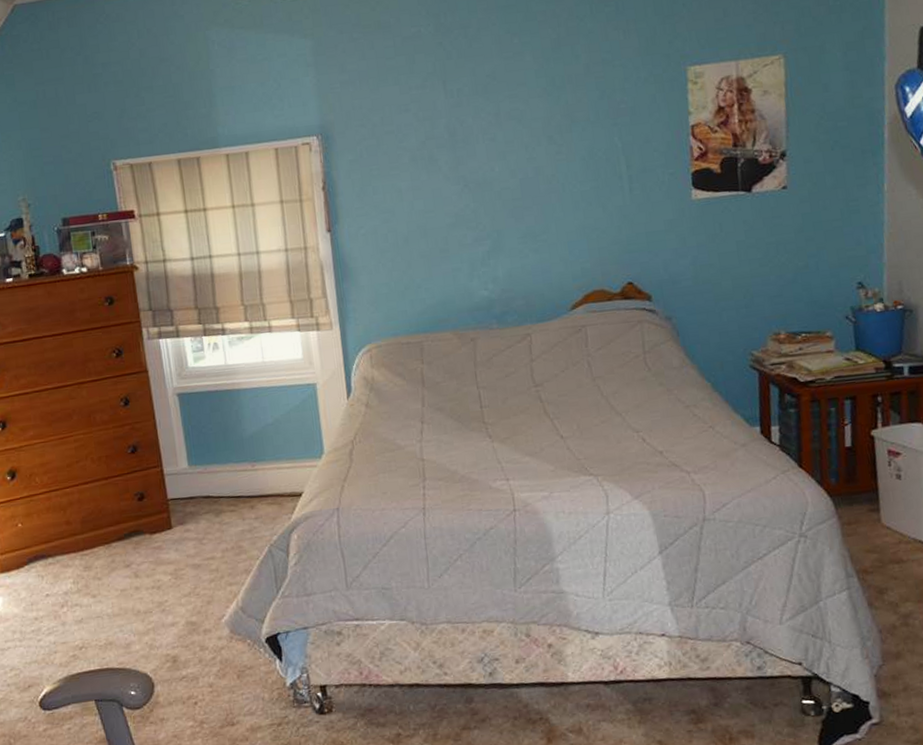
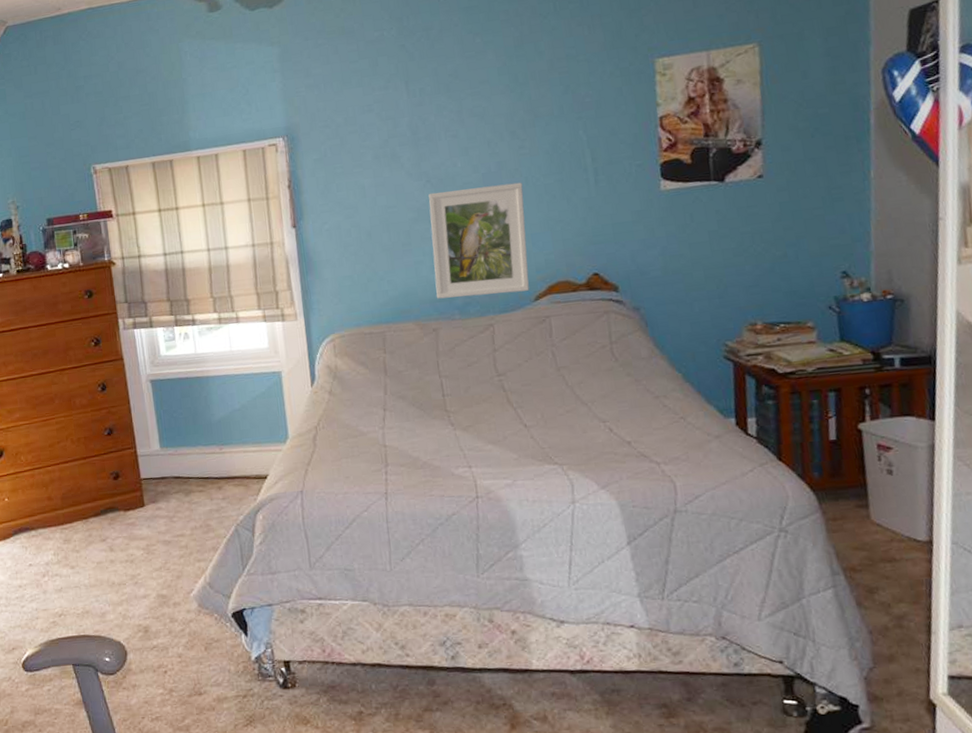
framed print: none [466,188,566,308] -> present [428,182,530,299]

